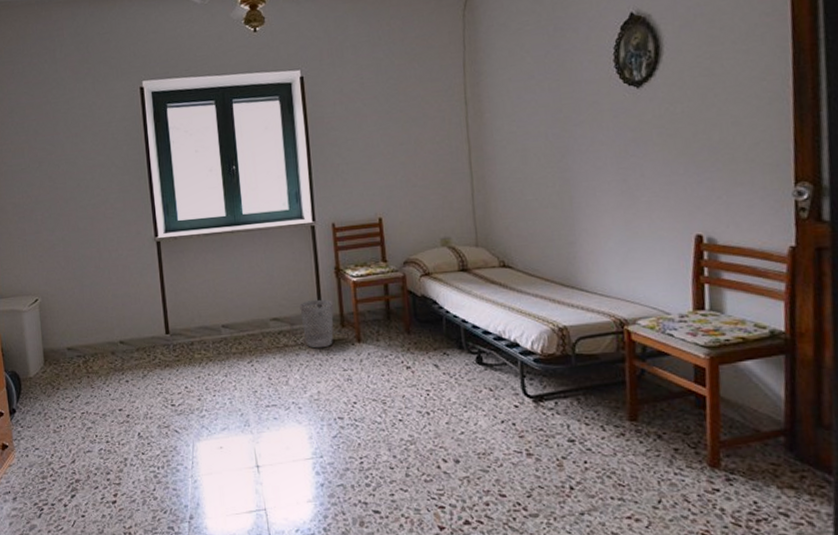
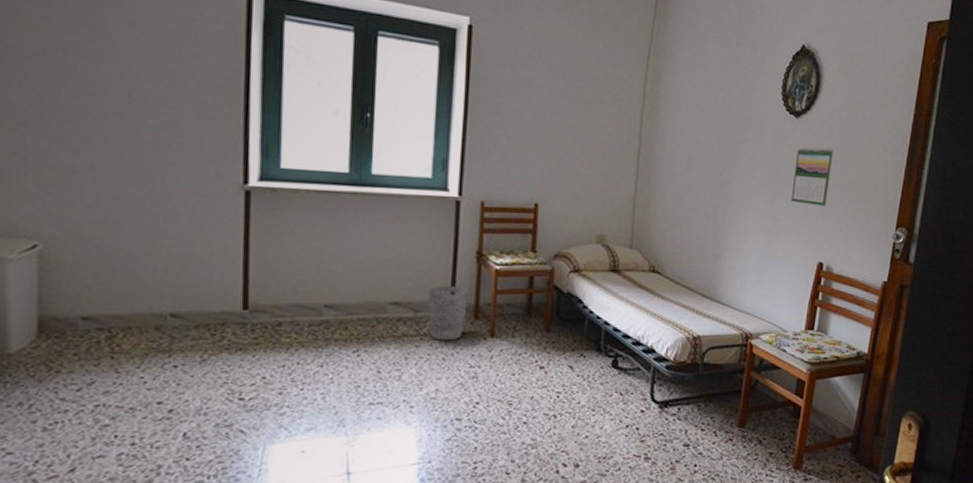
calendar: none [645,111,694,176] -> present [791,147,834,207]

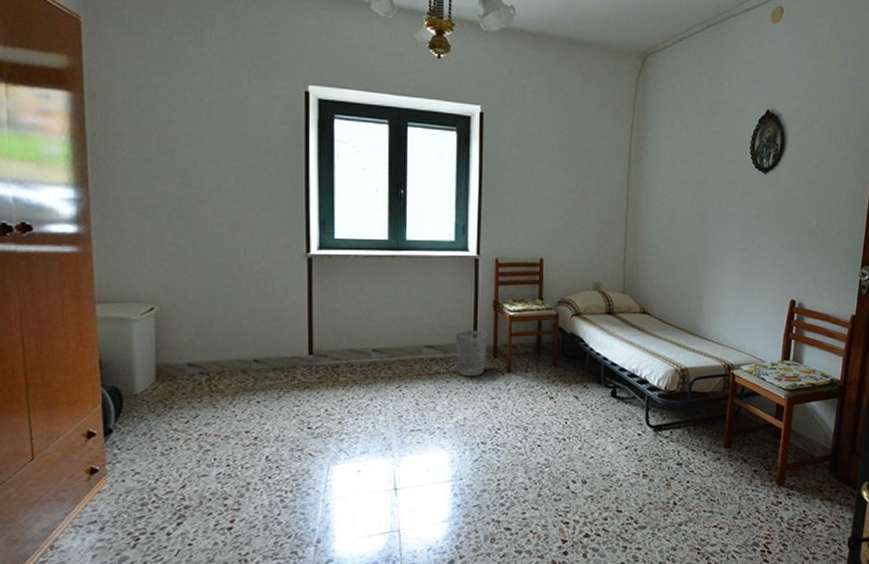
calendar: present [791,147,834,207] -> none [763,198,800,250]

